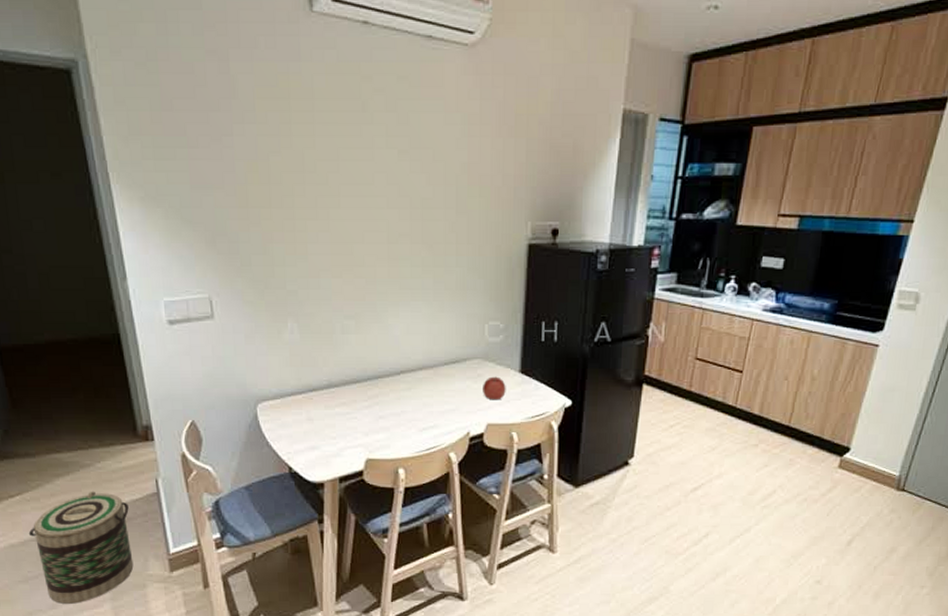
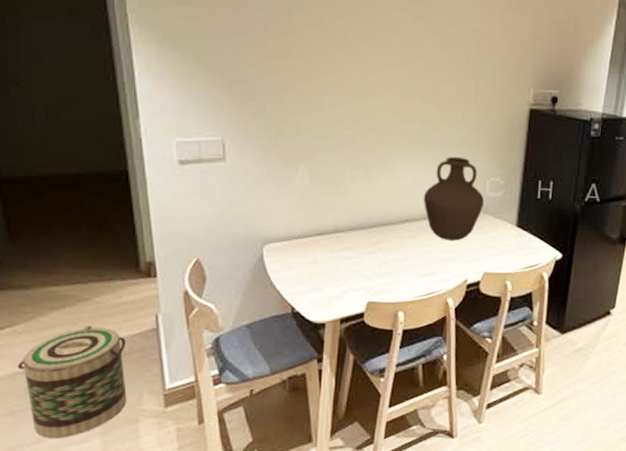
vase: none [418,300,483,391] -> present [423,156,484,241]
fruit: present [483,376,506,401] -> none [481,229,503,251]

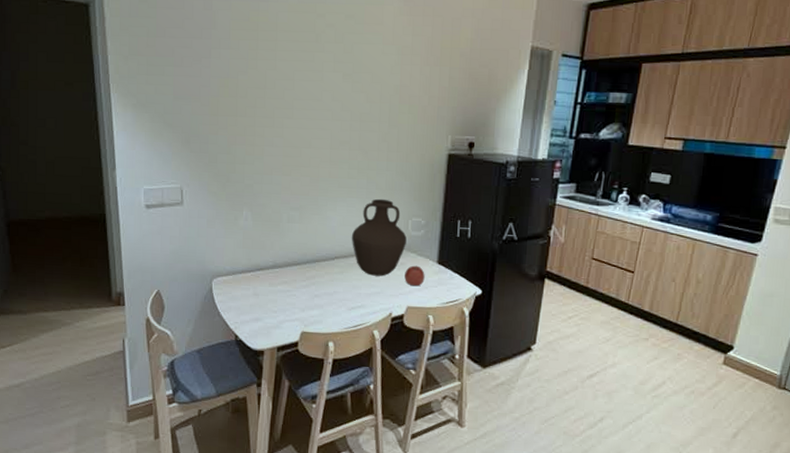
basket: present [17,325,127,438] -> none [13,346,98,445]
fruit: none [481,229,503,251] -> present [404,265,425,287]

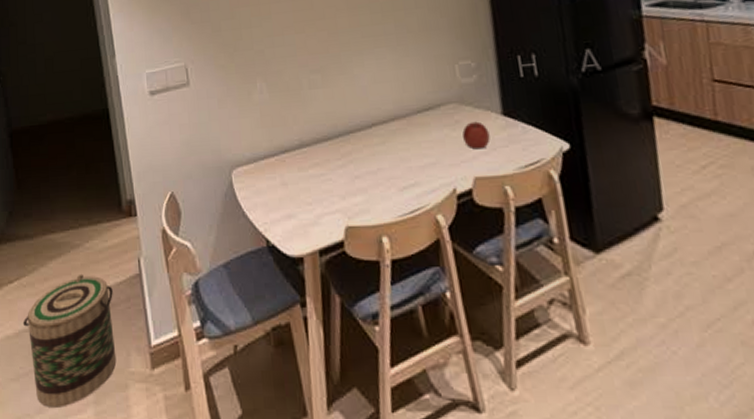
basket: none [13,346,98,445] -> present [23,274,117,408]
vase: present [351,198,407,276] -> none [387,43,458,142]

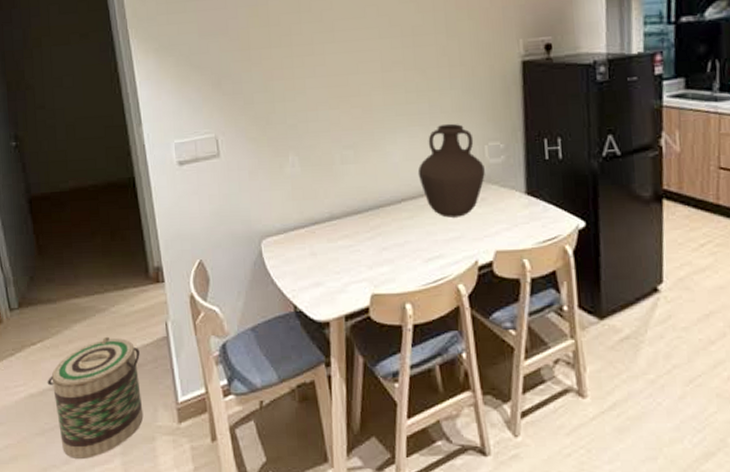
vase: none [387,43,458,142] -> present [417,123,485,218]
fruit: present [462,121,490,150] -> none [487,199,513,225]

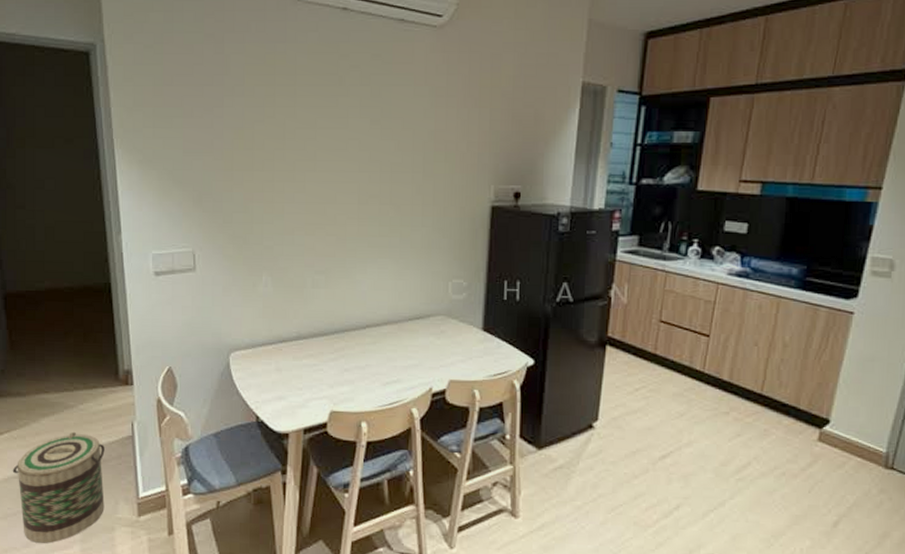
vase: present [417,123,485,218] -> none [384,258,447,347]

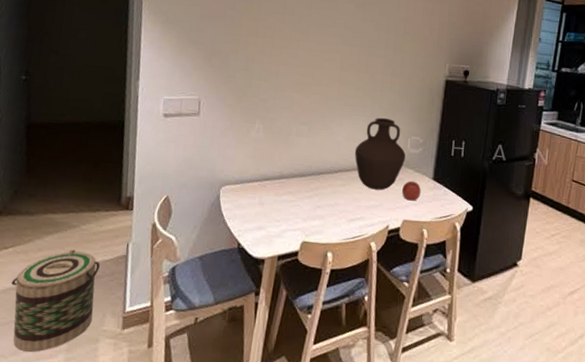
vase: none [384,258,447,347] -> present [354,117,406,190]
fruit: none [445,333,469,357] -> present [402,181,421,201]

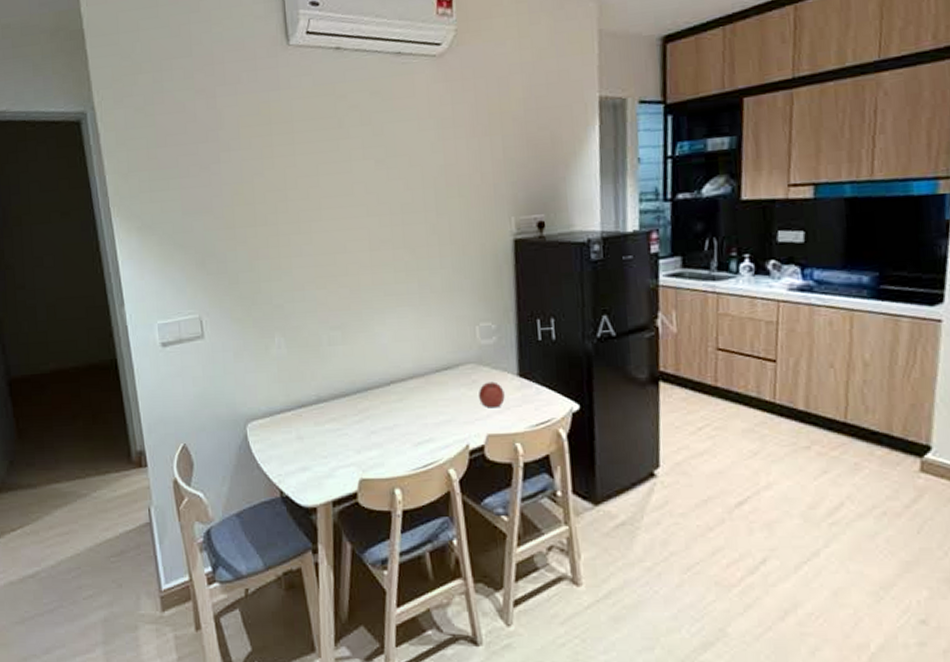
basket: present [11,249,100,352] -> none [27,522,126,648]
vase: present [354,117,406,190] -> none [407,303,476,400]

